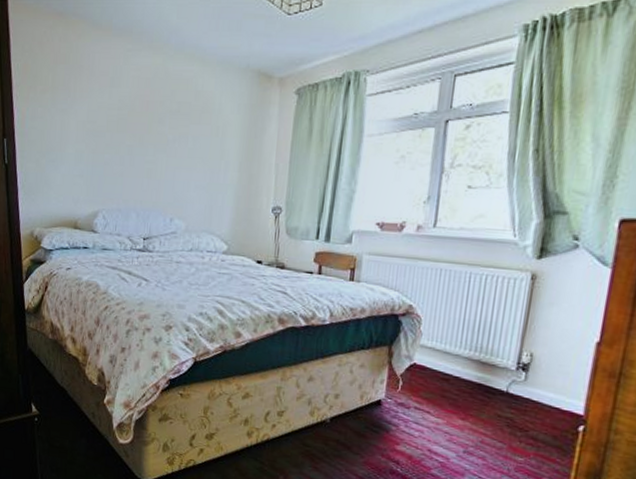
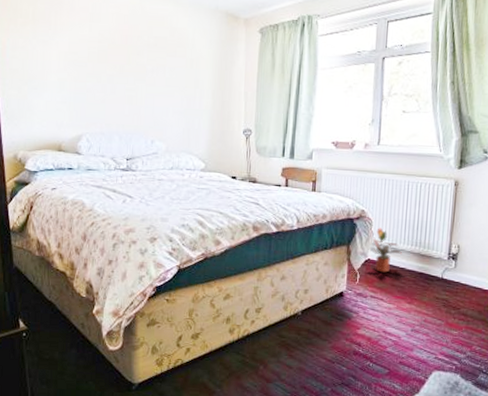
potted plant: none [414,327,457,381] -> present [368,228,402,273]

